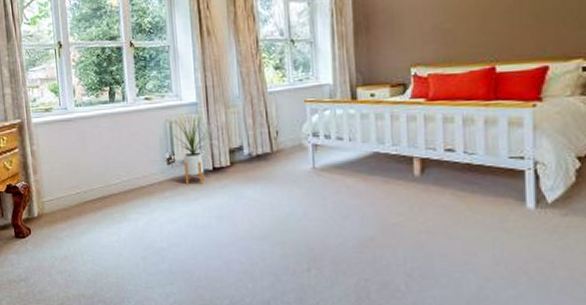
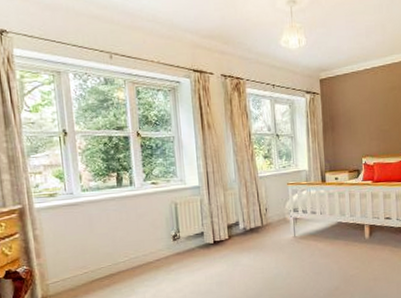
house plant: present [172,111,208,185] -> none [177,194,209,258]

